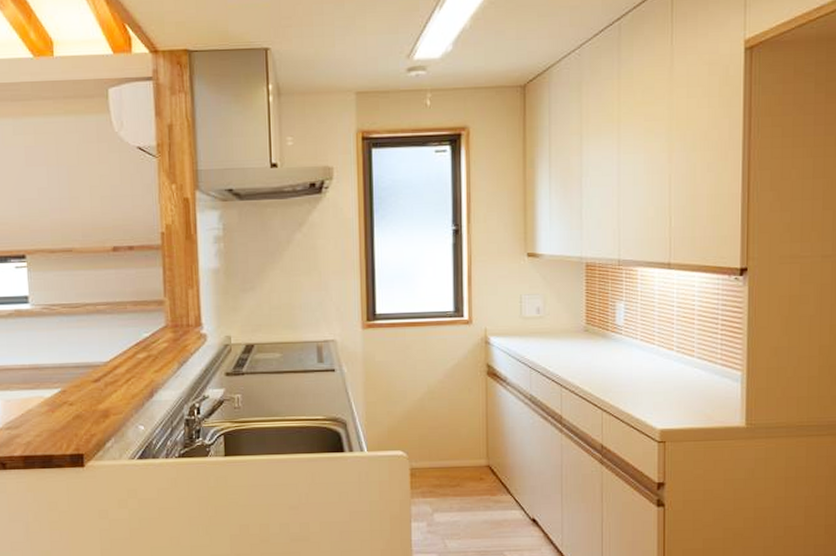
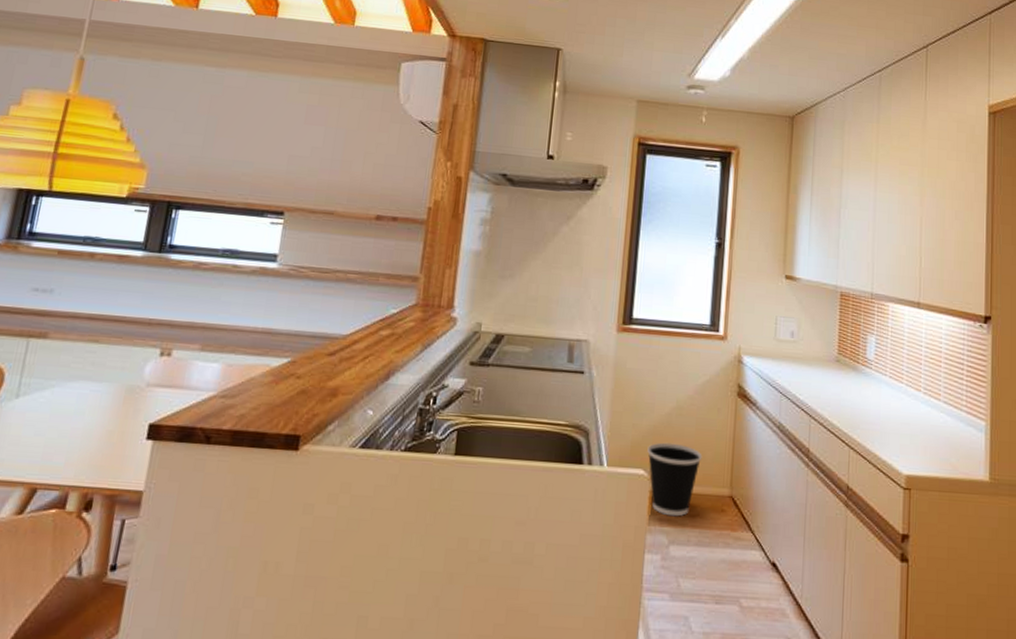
wastebasket: none [404,424,458,489] -> present [647,442,703,517]

